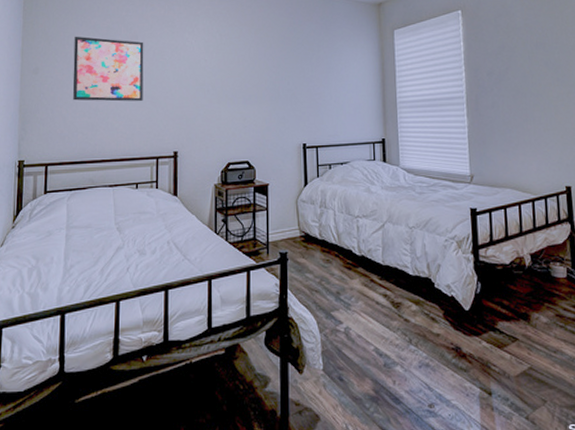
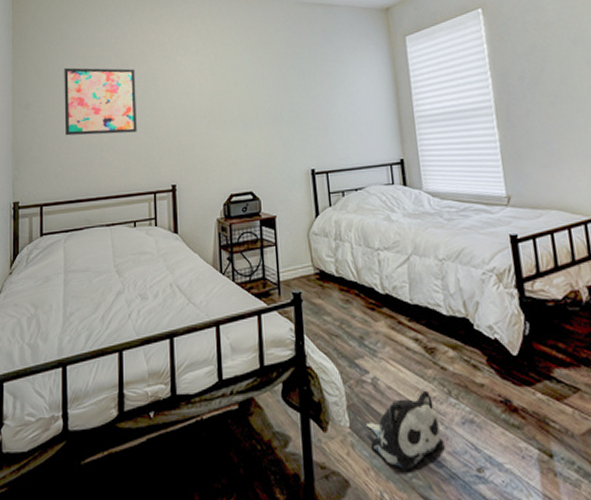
plush toy: none [336,338,403,406] -> present [365,390,445,470]

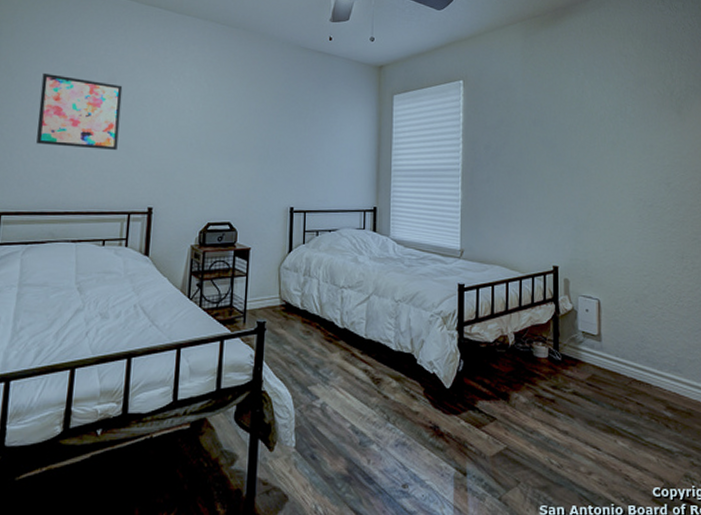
plush toy: present [365,390,445,470] -> none [309,416,378,486]

